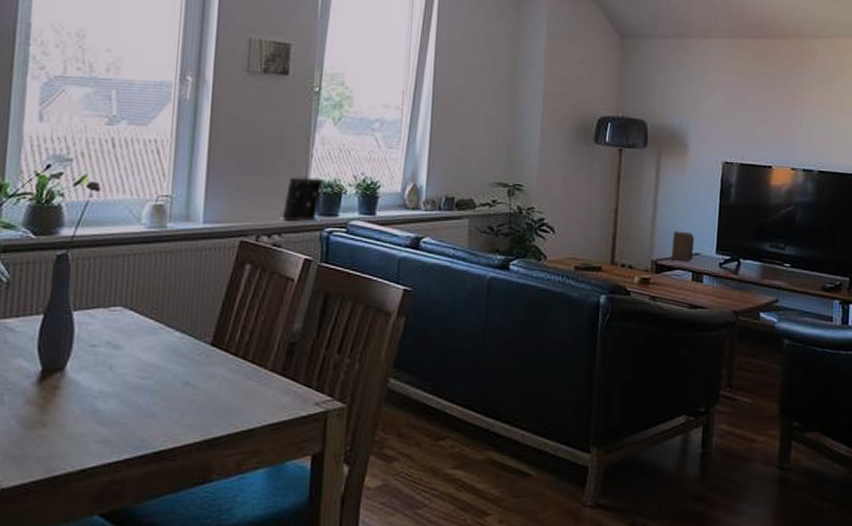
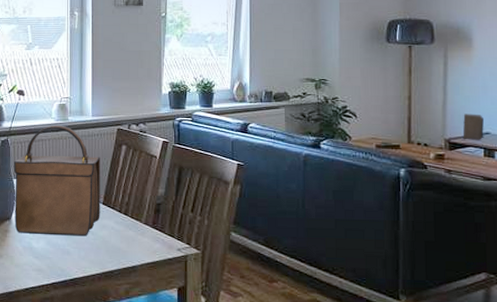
handbag: none [69,234,212,391] -> present [13,125,101,236]
picture frame: present [282,177,324,222] -> none [145,80,173,114]

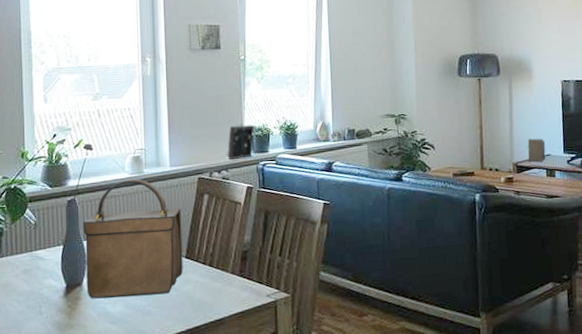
picture frame: none [145,80,173,114] -> present [227,124,255,160]

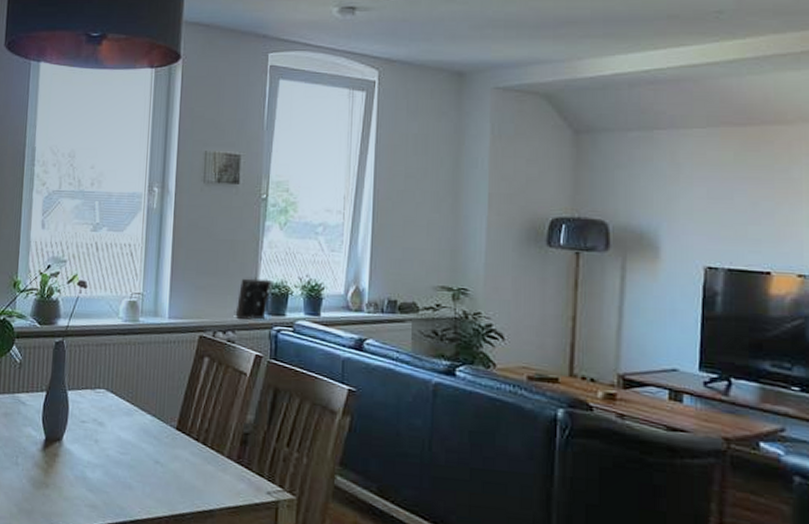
handbag: present [82,178,183,299] -> none [66,326,177,468]
speaker: present [527,138,546,163] -> none [641,343,670,379]

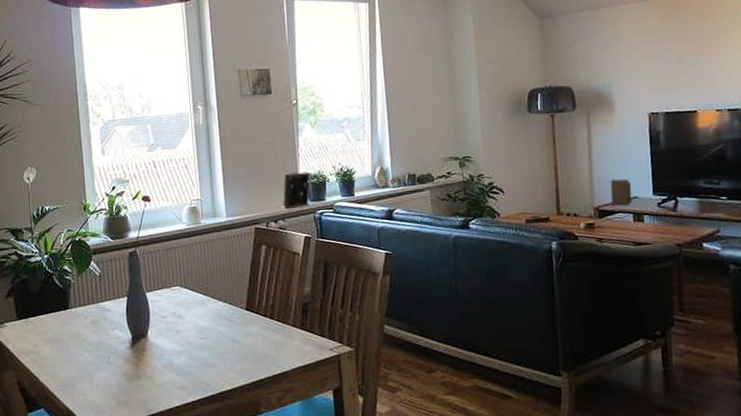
speaker: none [641,343,670,379] -> present [610,178,632,206]

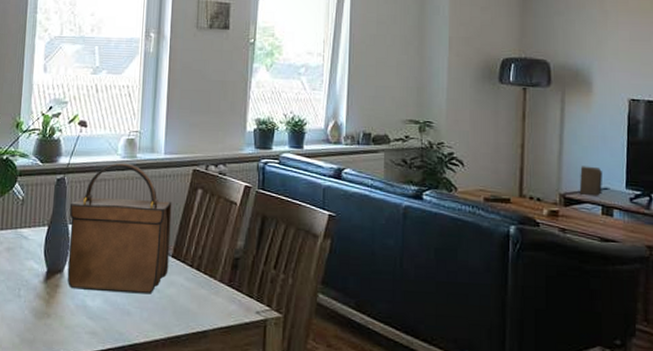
handbag: none [144,229,244,351] -> present [67,163,172,294]
picture frame: present [283,171,311,210] -> none [226,115,259,154]

